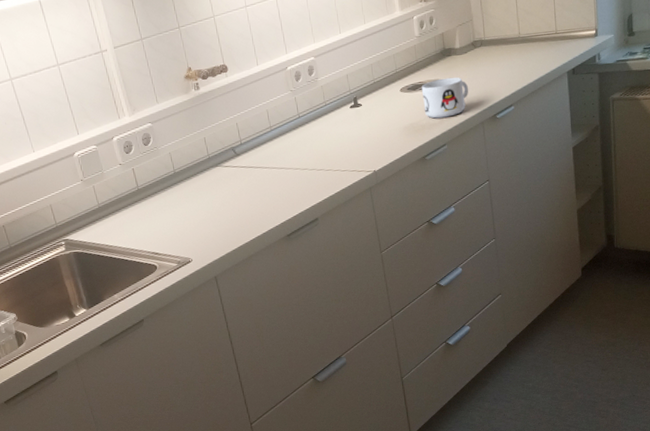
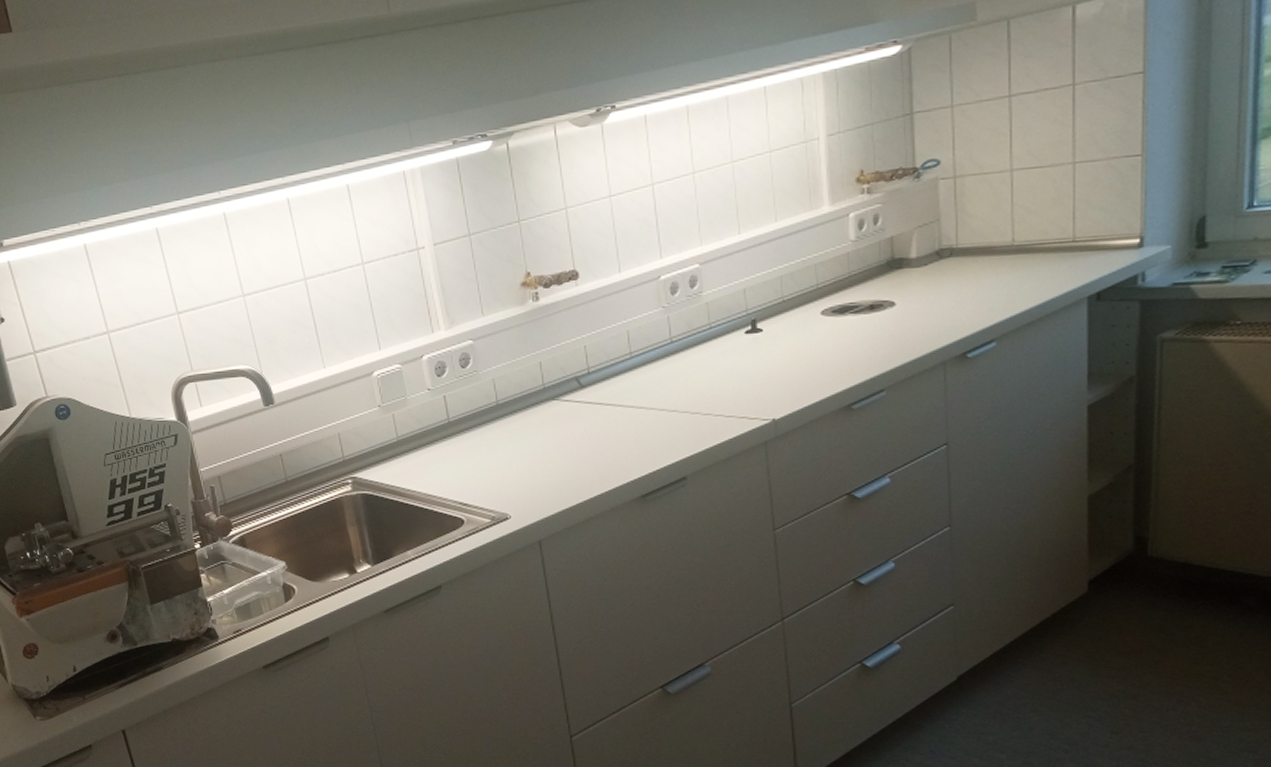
mug: present [421,77,469,119] -> none [853,297,927,354]

